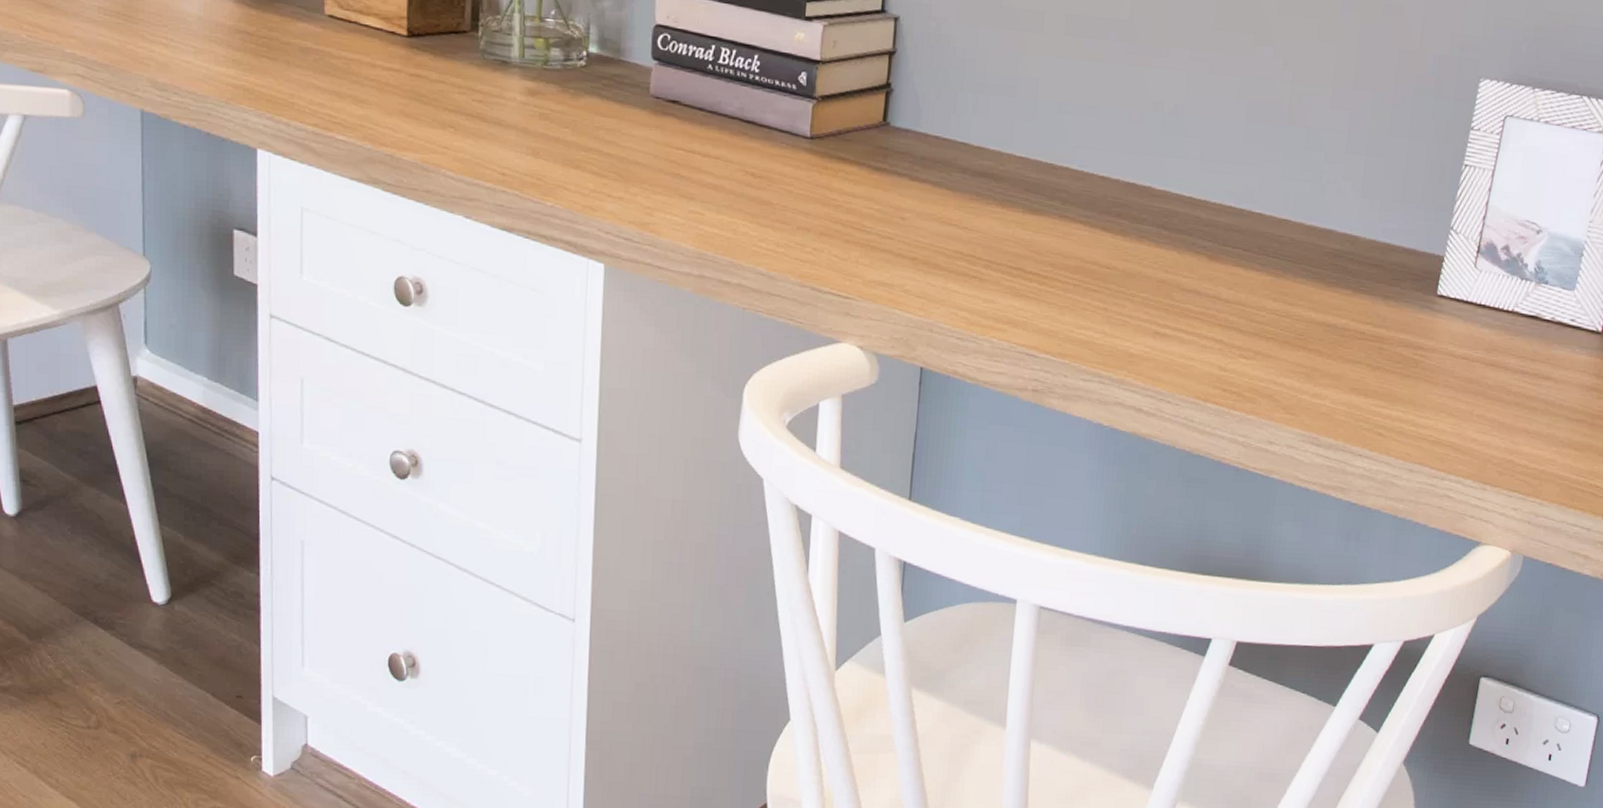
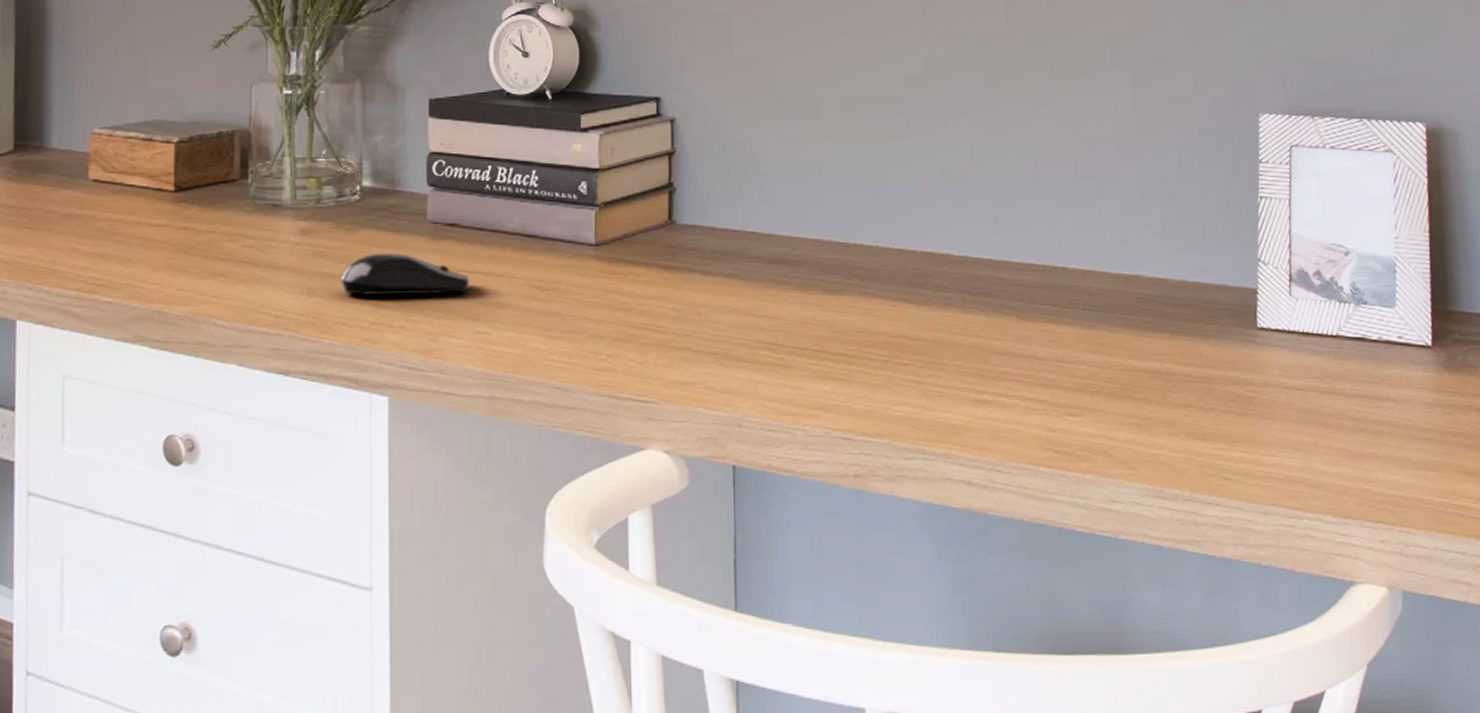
computer mouse: none [564,121,687,171] -> present [340,252,469,295]

